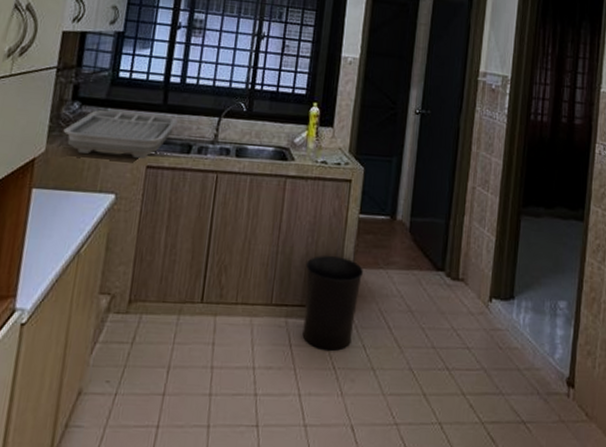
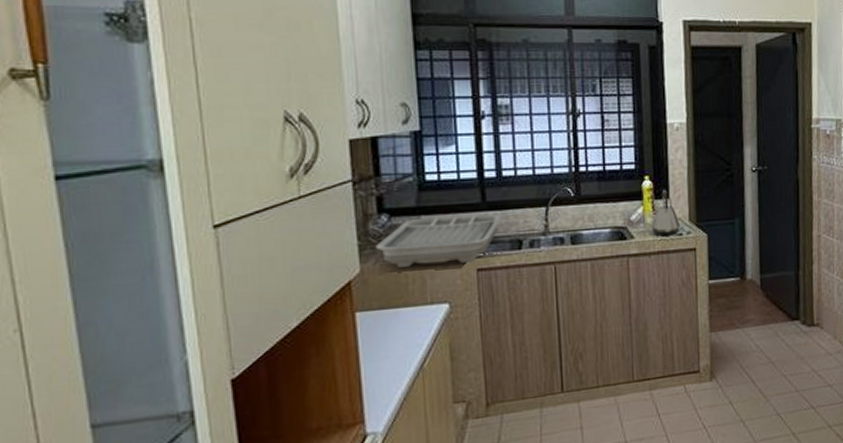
waste bin: present [302,255,364,351] -> none [662,324,721,413]
kettle: none [311,118,340,165] -> present [650,189,681,238]

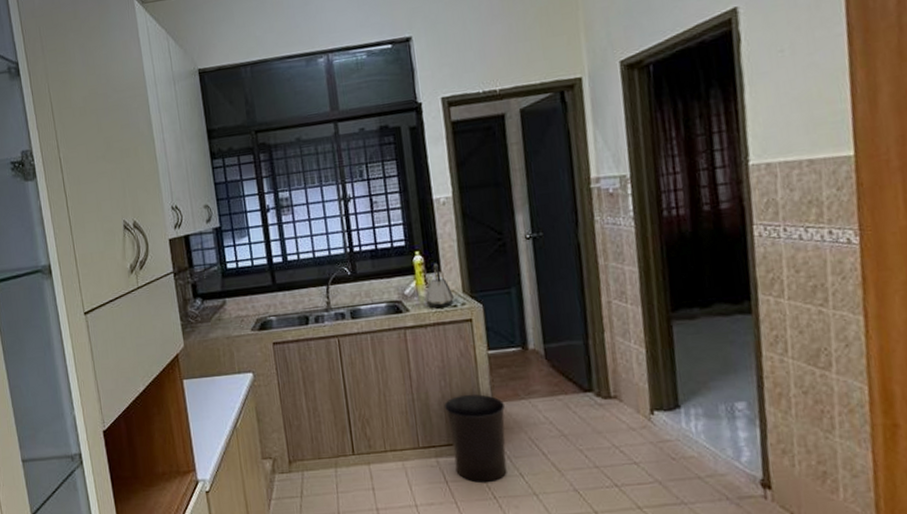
dish rack: present [375,213,503,268] -> none [194,294,291,343]
waste bin: none [662,324,721,413] -> present [444,394,507,483]

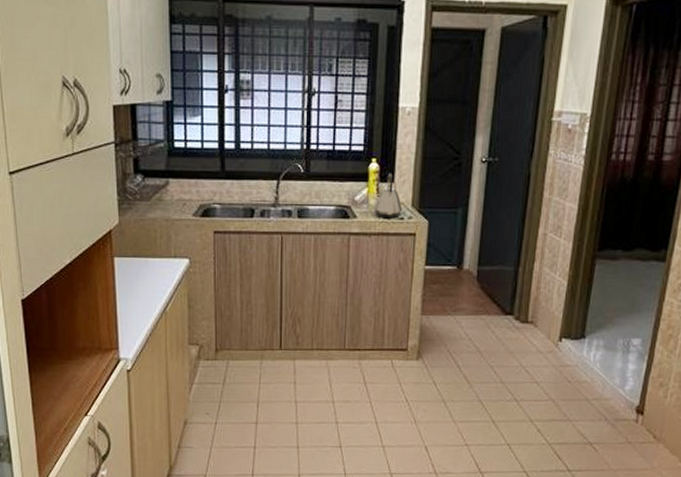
waste bin: present [444,394,507,483] -> none [374,305,432,387]

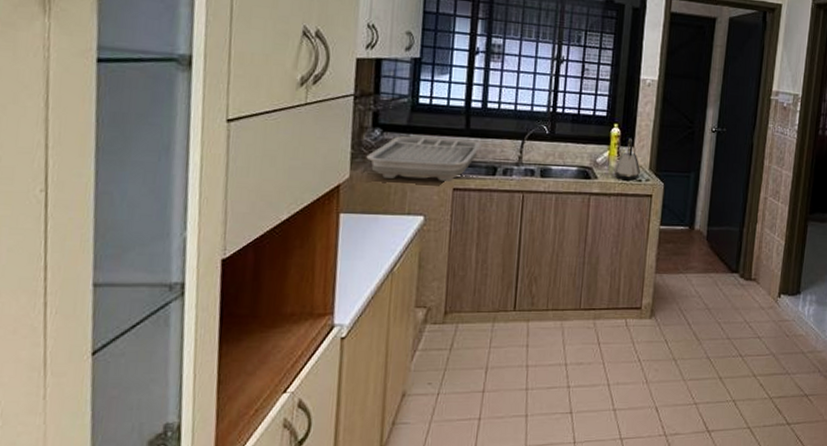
dish rack: none [131,180,239,224] -> present [366,135,483,181]

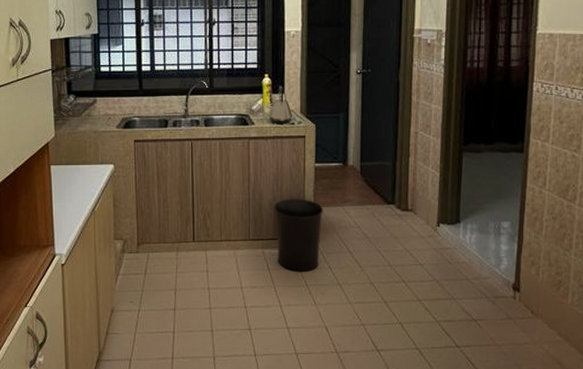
dish rack: present [366,135,483,181] -> none [65,98,154,135]
waste bin: none [610,264,665,346] -> present [274,199,324,272]

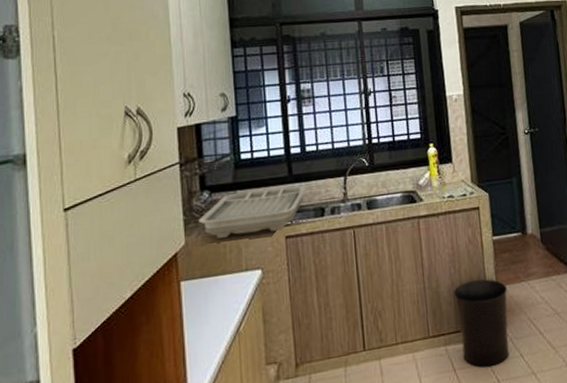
dish rack: none [65,98,154,135] -> present [198,185,307,239]
kettle: present [268,85,293,125] -> none [437,154,464,199]

